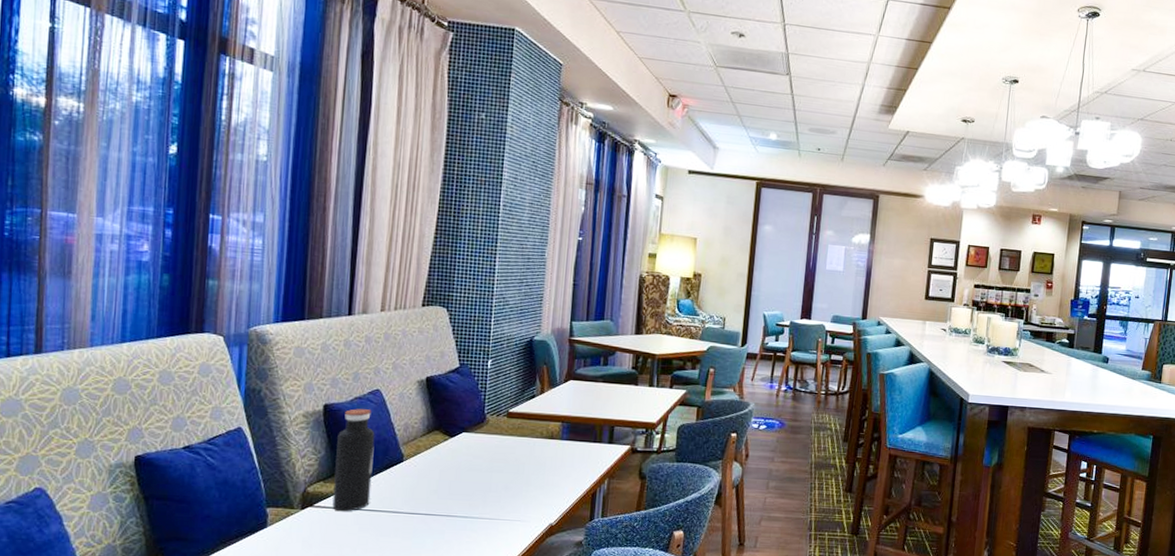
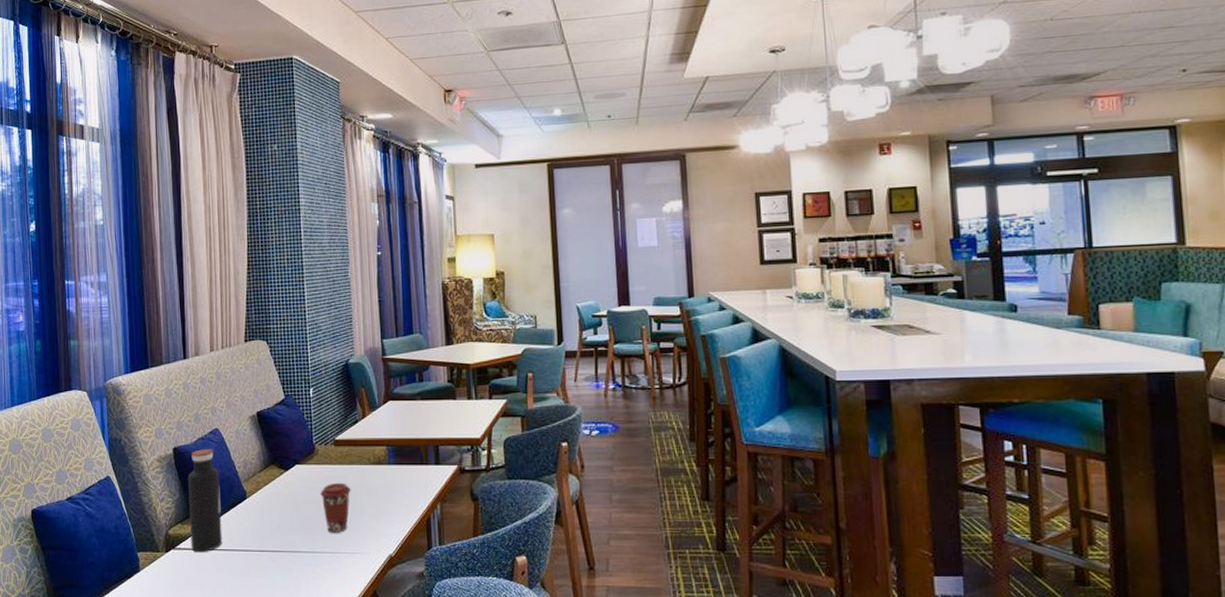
coffee cup: none [485,452,519,501] -> present [320,482,351,533]

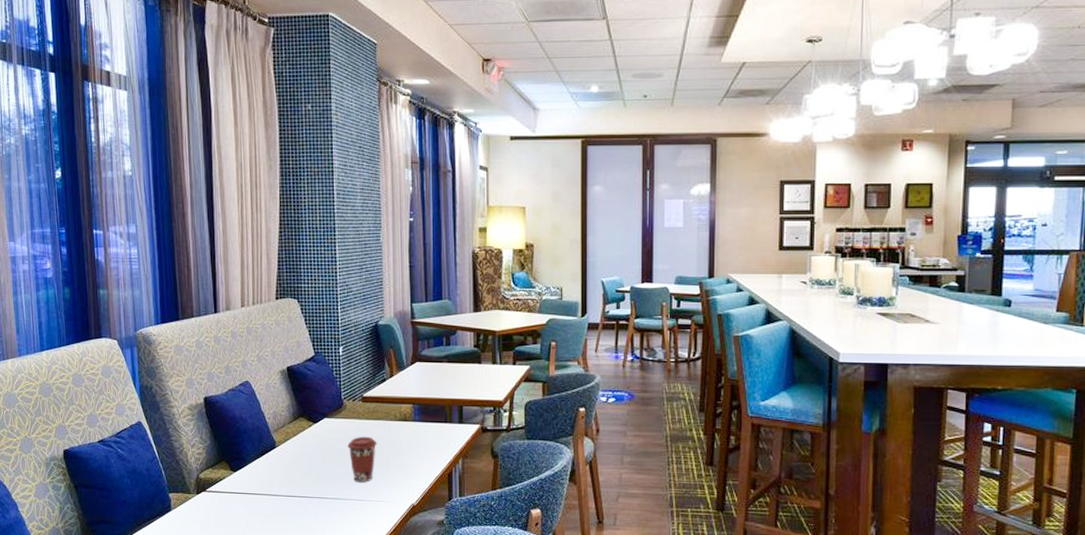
water bottle: present [188,449,223,553] -> none [218,400,252,496]

